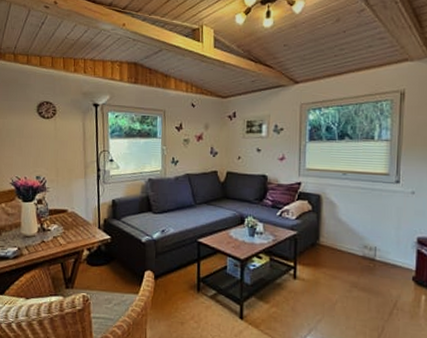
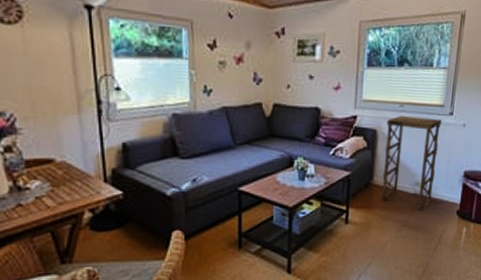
pedestal table: none [328,182,388,273] -> present [380,115,442,211]

